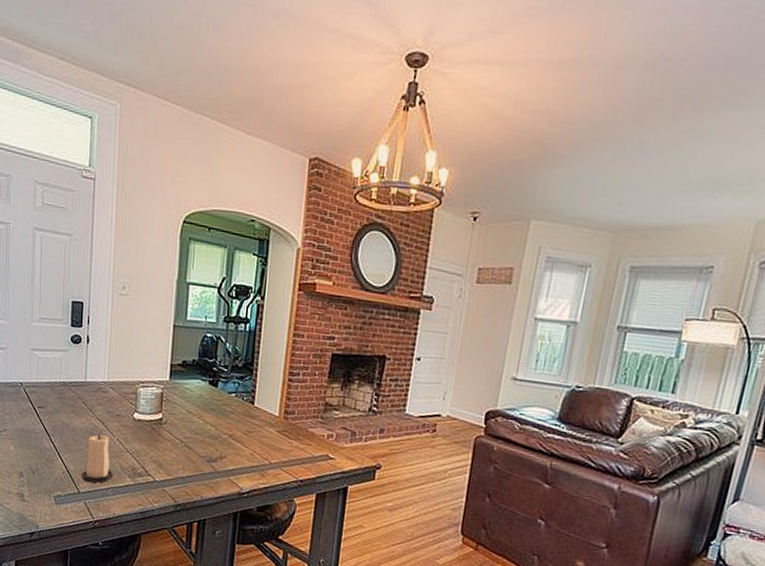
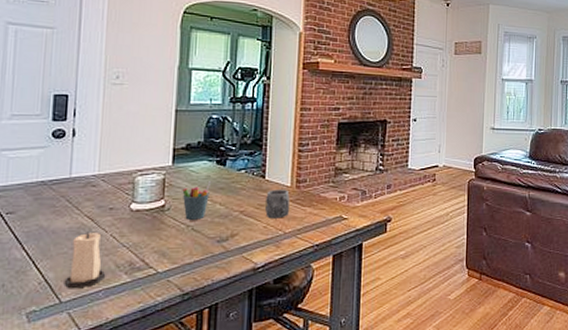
pen holder: none [177,400,204,437] -> present [182,181,212,220]
mug: none [252,417,277,448] -> present [264,189,290,219]

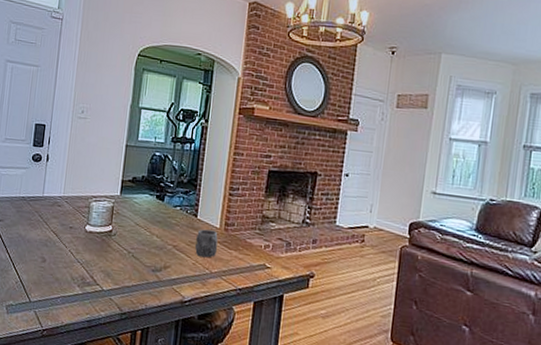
candle: present [64,232,106,289] -> none [33,244,64,293]
pen holder: present [182,181,212,220] -> none [126,214,151,248]

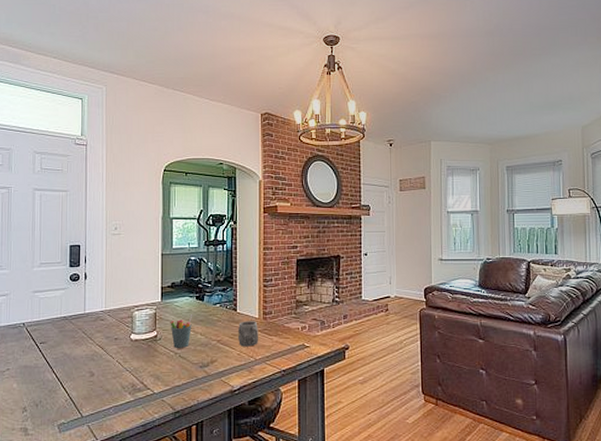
pen holder: none [126,214,151,248] -> present [170,314,193,348]

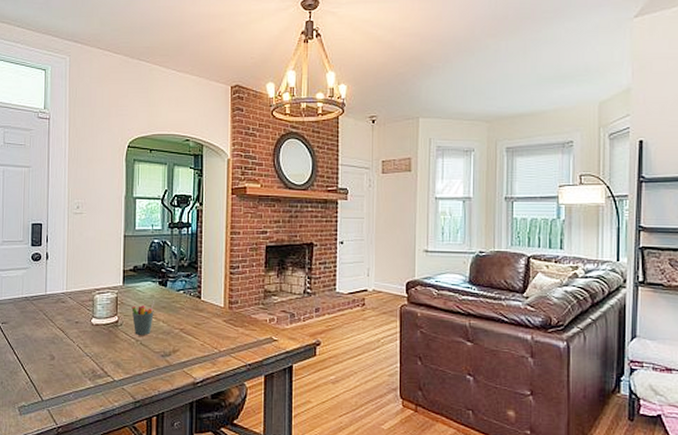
mug: present [237,321,259,347] -> none [201,310,224,337]

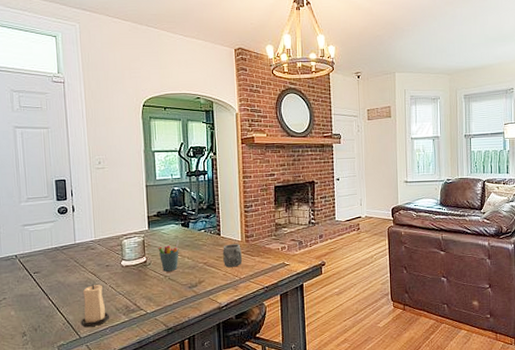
candle: none [44,341,75,390] -> present [80,284,110,328]
mug: none [201,310,224,337] -> present [222,244,243,268]

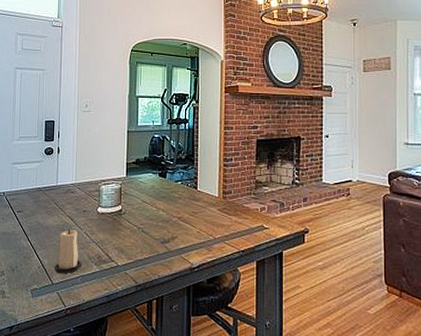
pen holder: present [158,240,180,272] -> none [134,191,156,223]
mug: present [222,244,243,268] -> none [197,199,219,225]

